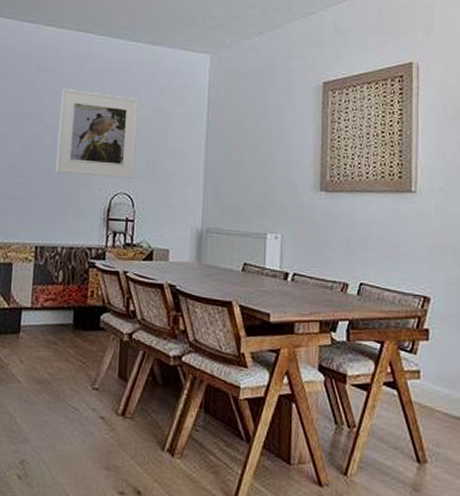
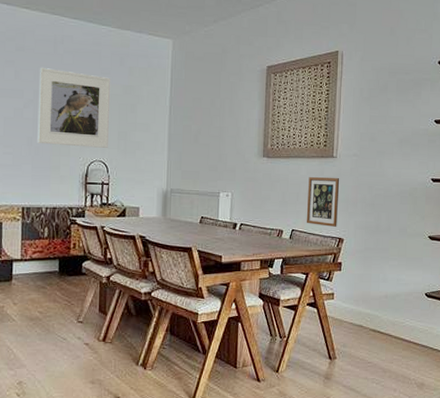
picture frame: none [378,217,422,282] -> present [306,177,340,227]

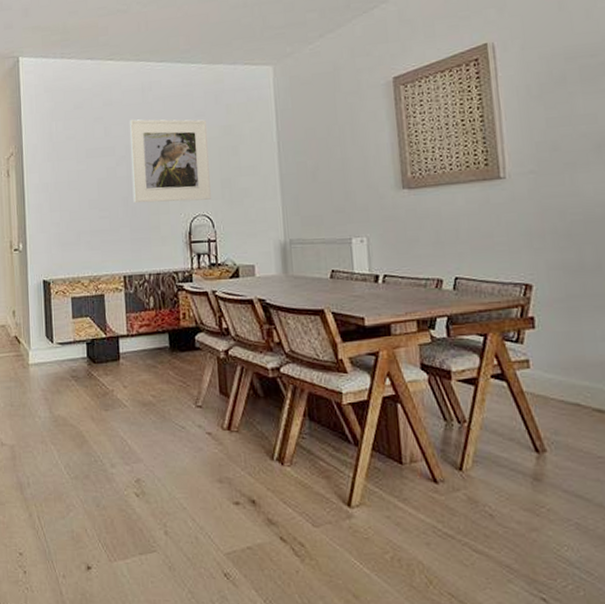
picture frame: present [306,177,340,227] -> none [469,205,520,270]

